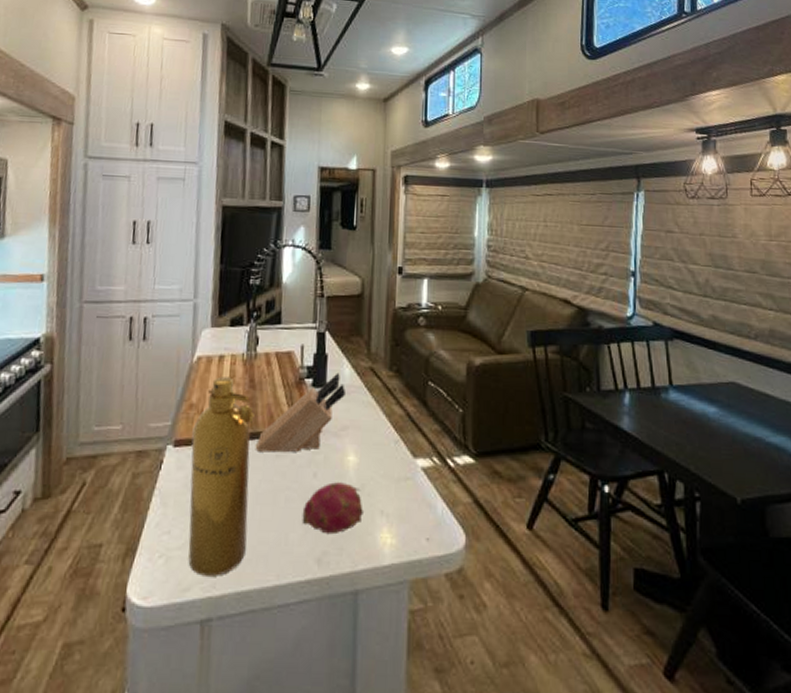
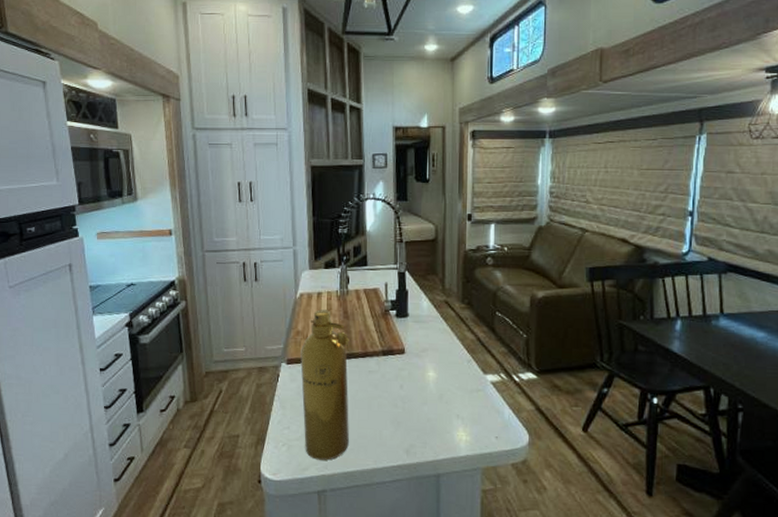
knife block: present [256,372,345,453] -> none [353,305,424,369]
fruit: present [302,482,363,535] -> none [392,392,442,432]

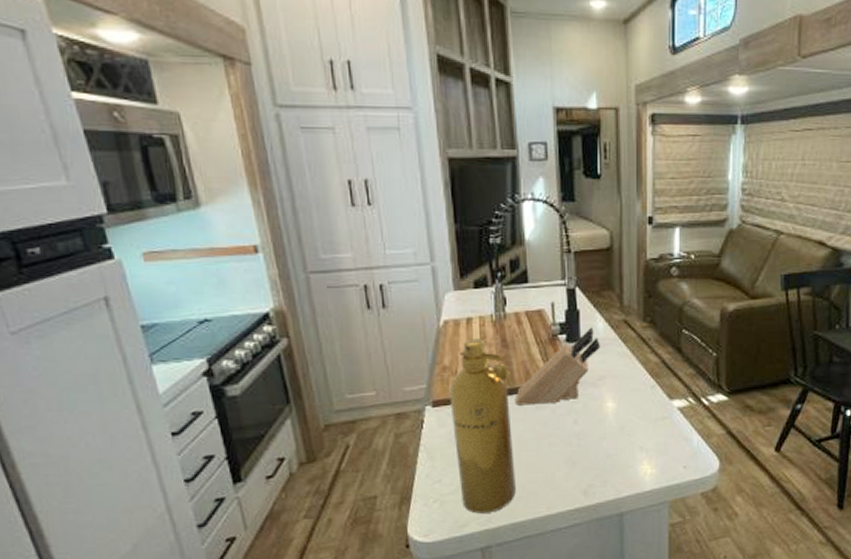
knife block: none [353,305,424,369] -> present [516,327,600,406]

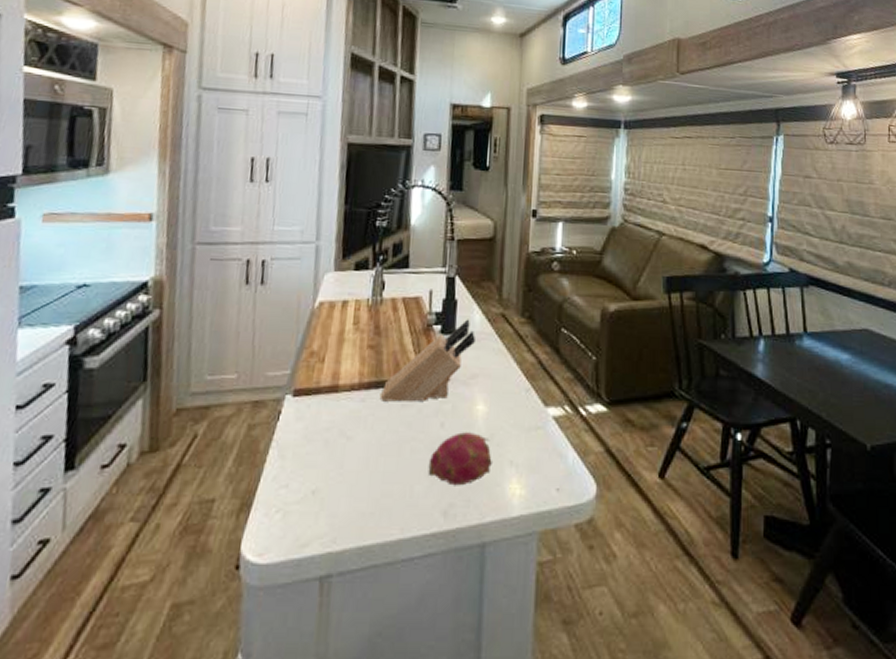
spray bottle: present [449,338,517,514] -> none [307,323,379,531]
fruit: none [566,426,624,471] -> present [427,432,492,486]

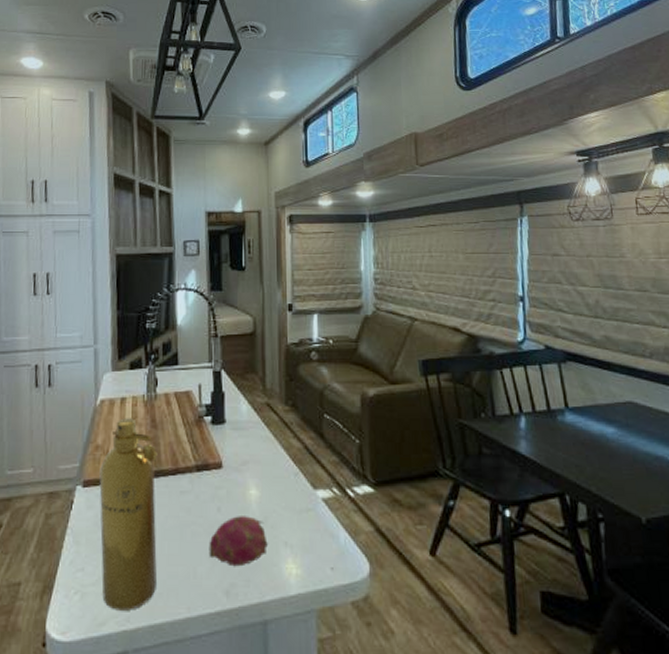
spray bottle: none [307,323,379,531] -> present [99,418,158,611]
knife block: present [381,319,475,402] -> none [161,409,244,489]

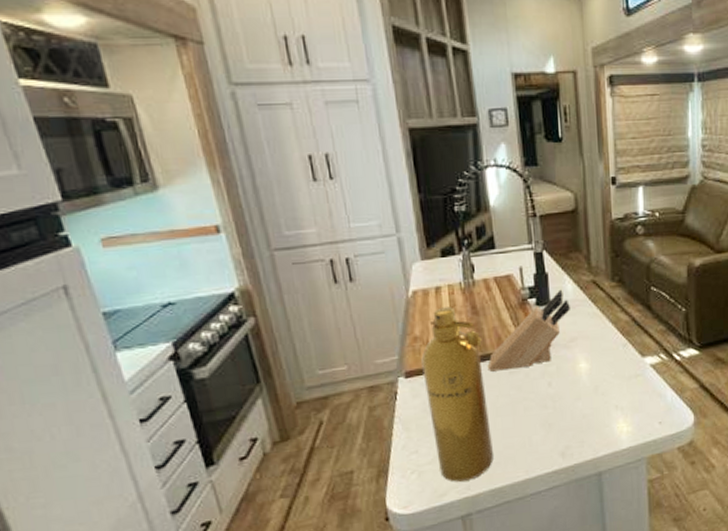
knife block: none [161,409,244,489] -> present [488,289,570,372]
fruit: present [209,516,268,567] -> none [542,387,599,432]

